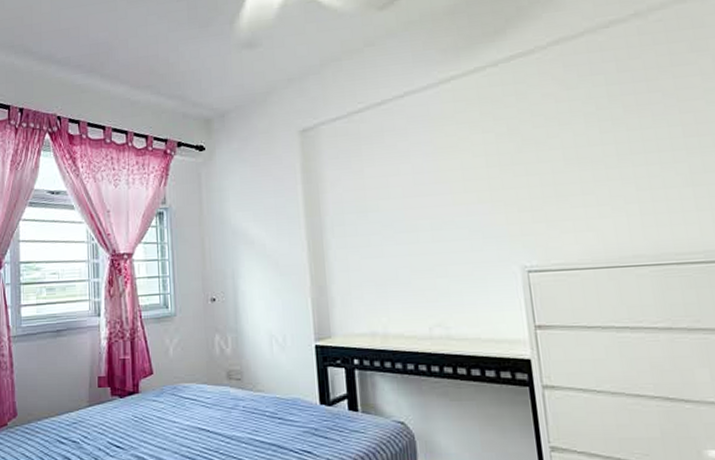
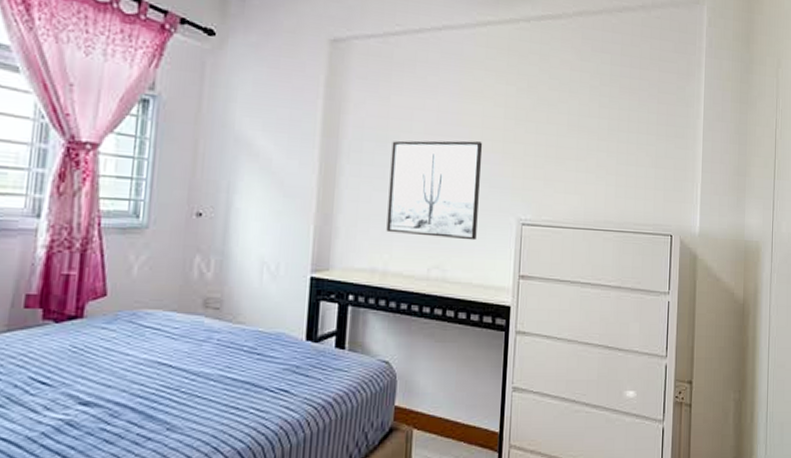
wall art: none [372,195,478,297] -> present [386,140,483,241]

